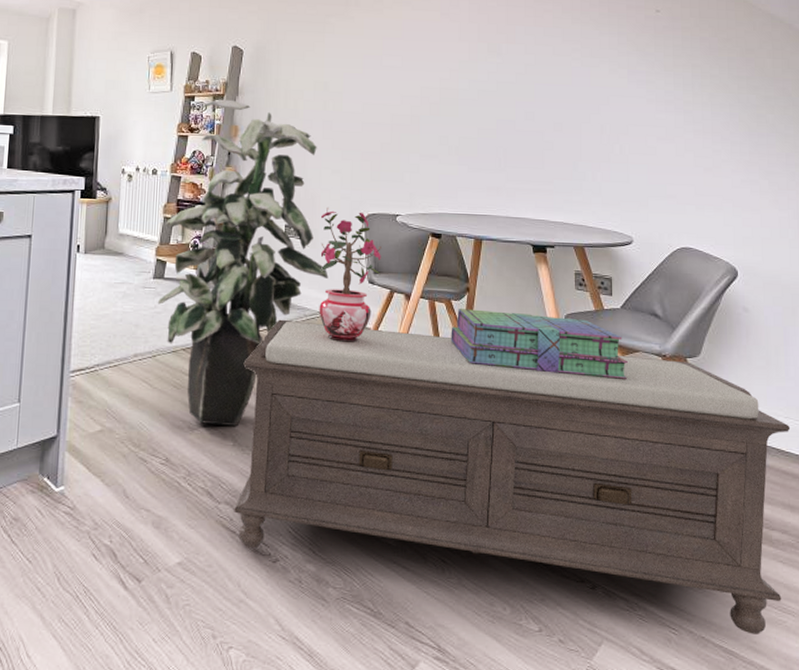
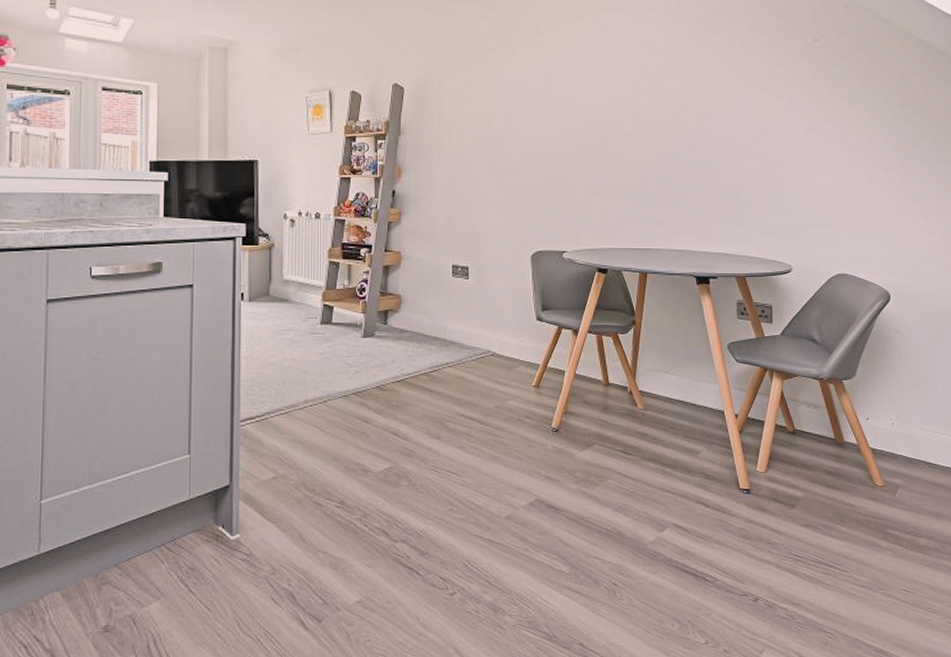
indoor plant: present [157,99,329,427] -> none [326,139,497,467]
bench: present [234,319,791,634] -> none [410,359,938,634]
potted plant: present [319,208,381,342] -> none [488,247,549,379]
stack of books: present [451,309,629,379] -> none [618,342,788,403]

